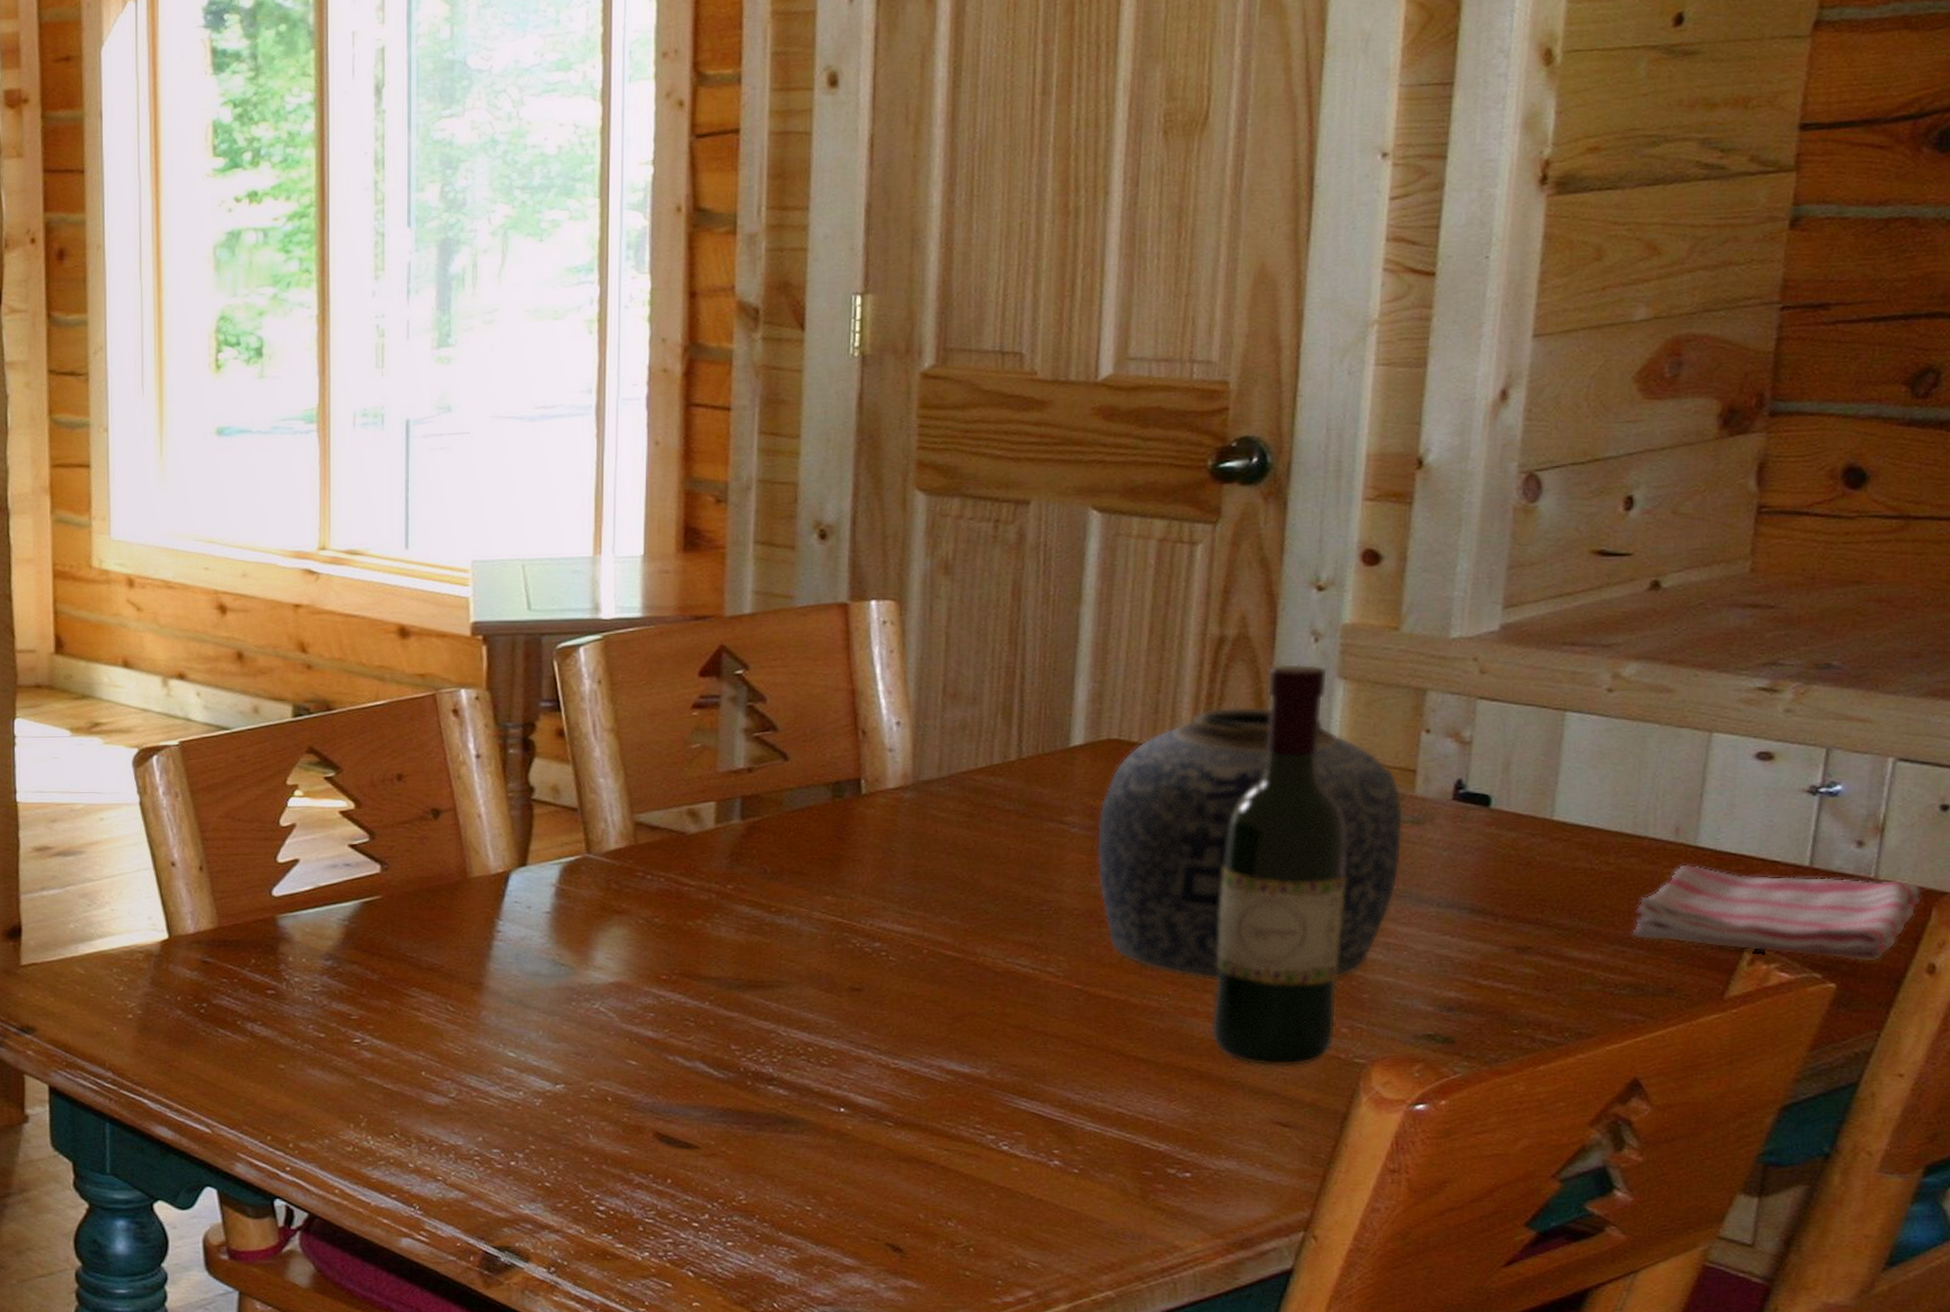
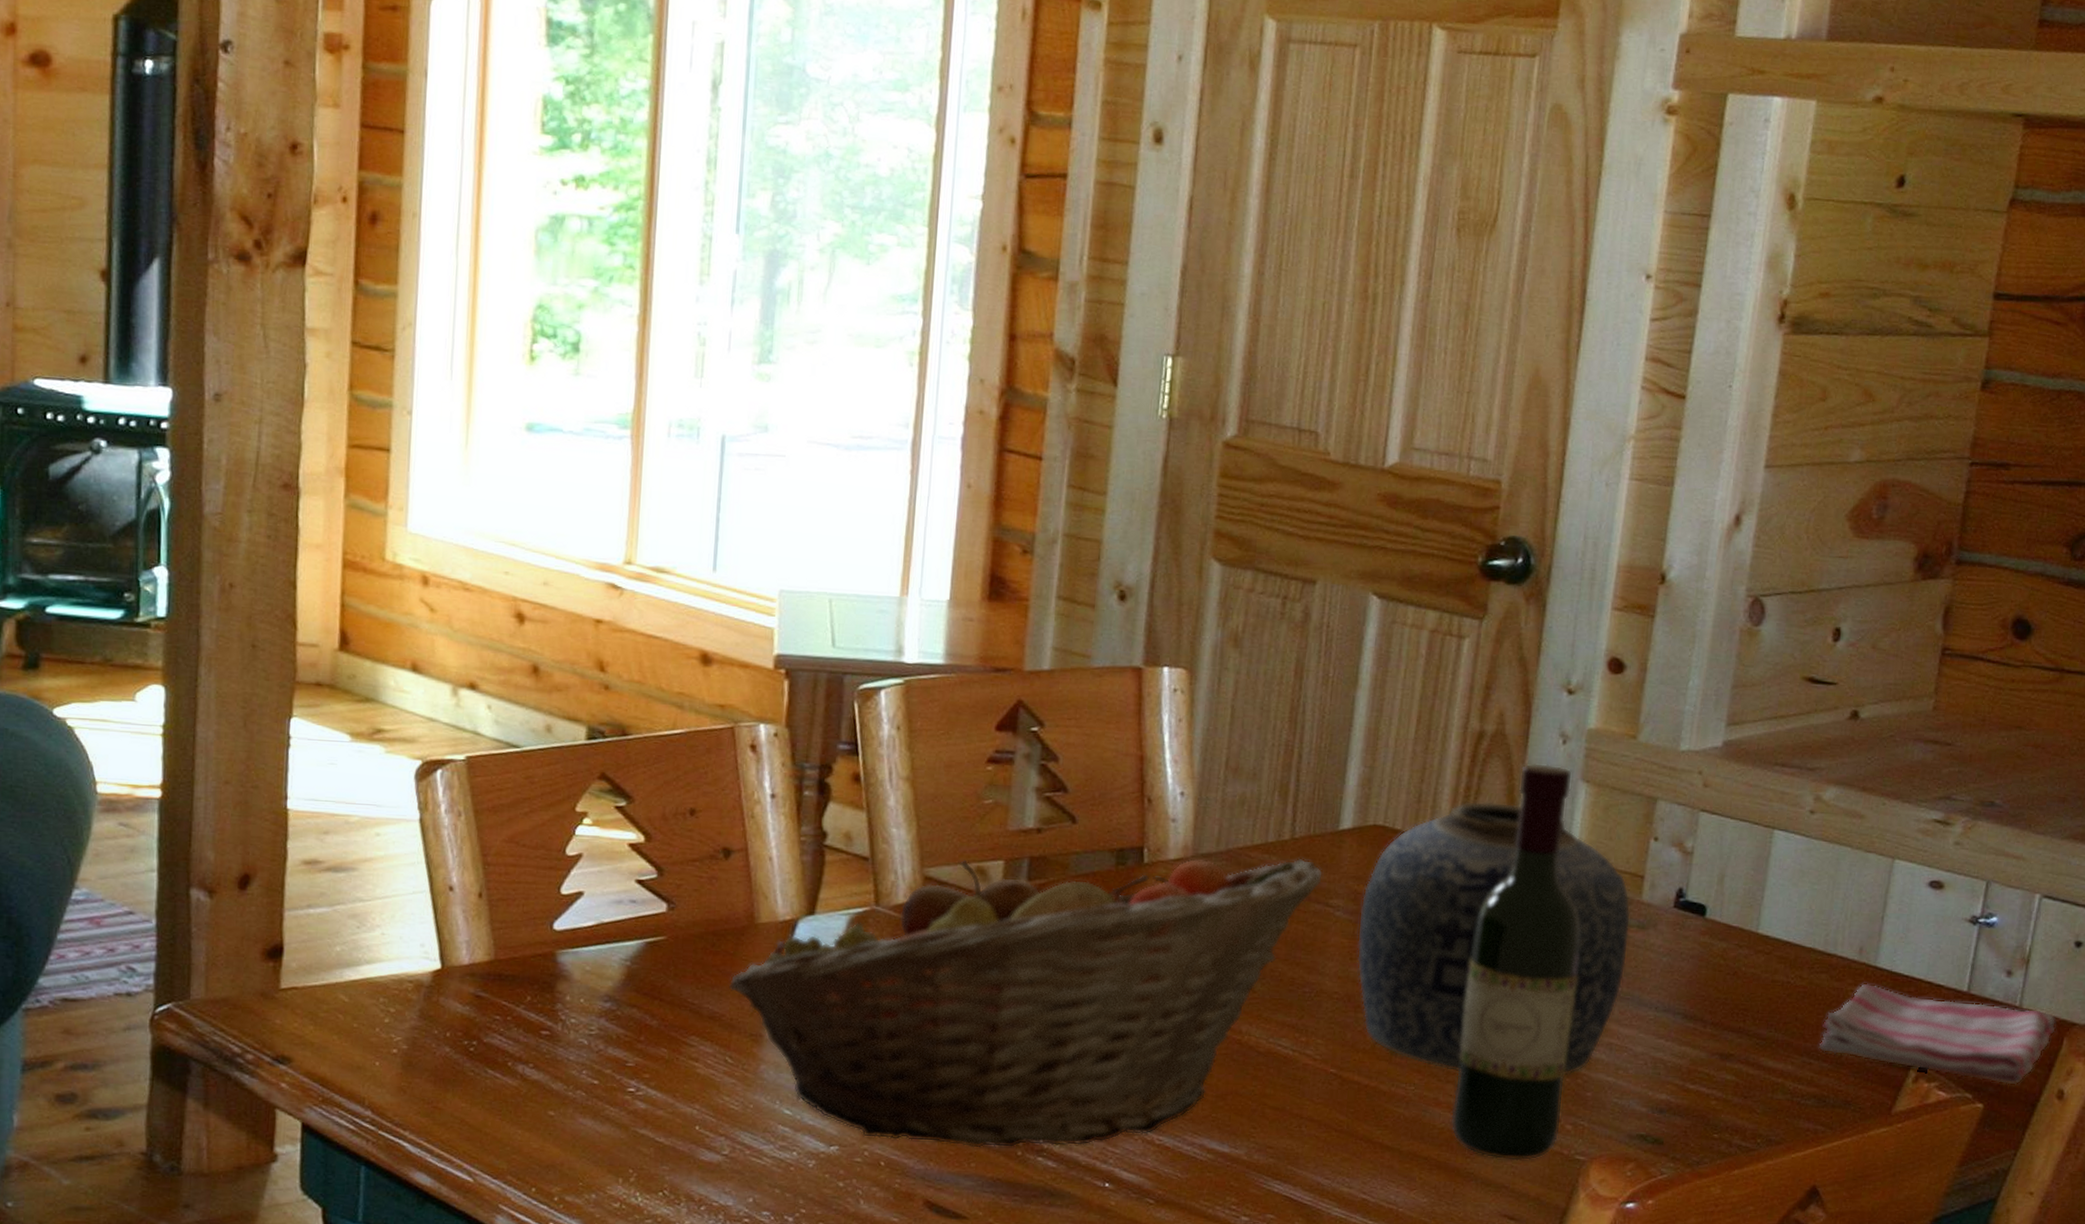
fruit basket: none [445,777,1056,1080] -> present [728,858,1324,1148]

